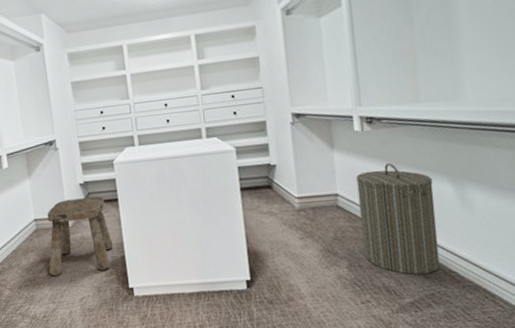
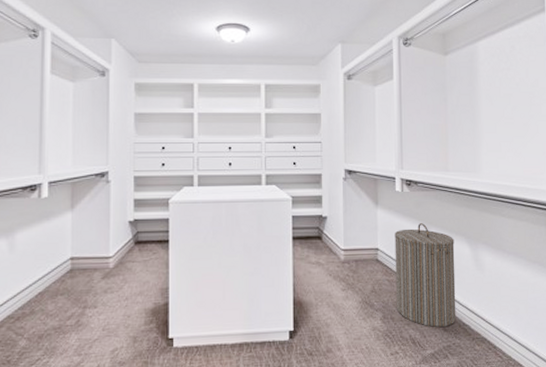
stool: present [47,196,113,276] -> none [78,237,157,324]

